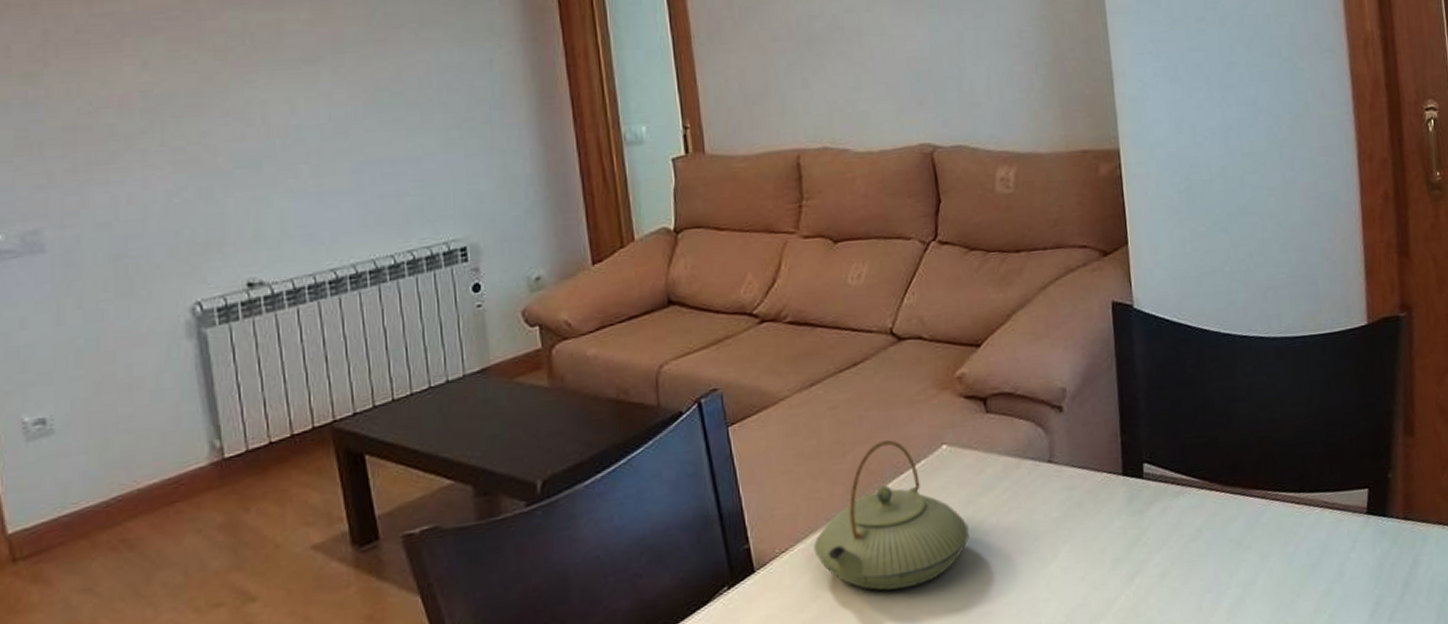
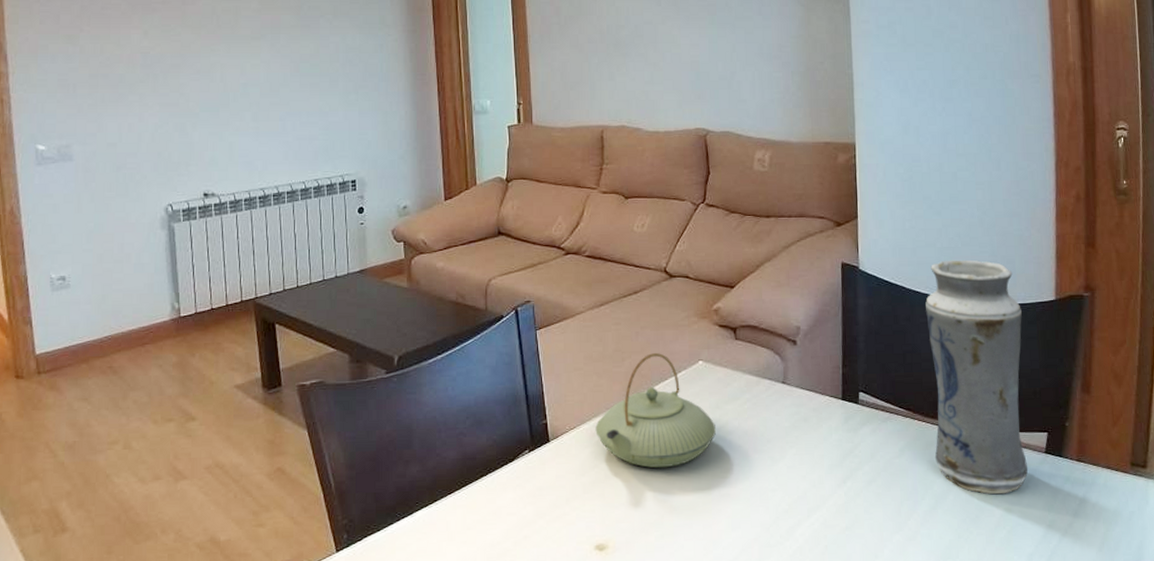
vase: none [1216,284,1348,573] -> present [925,259,1028,495]

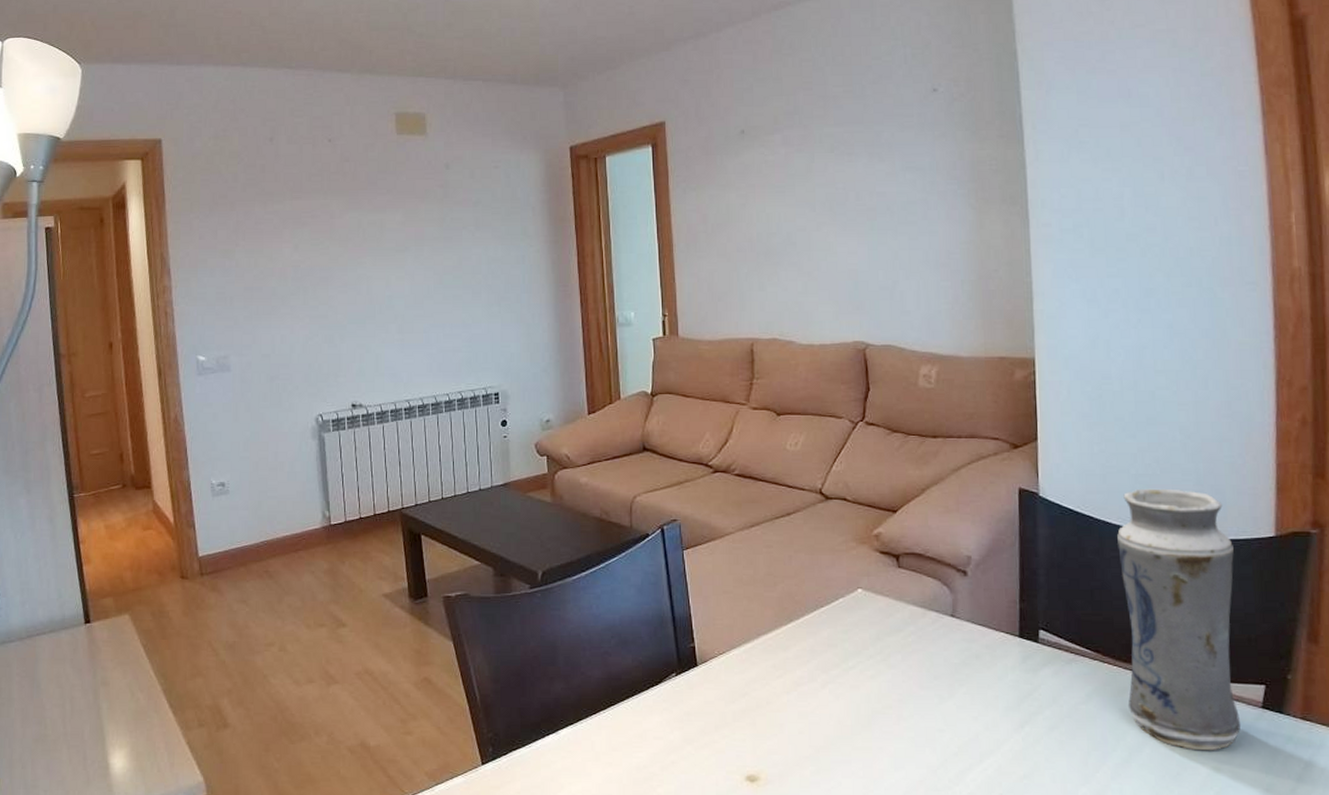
teapot: present [595,353,716,468] -> none [746,579,877,700]

